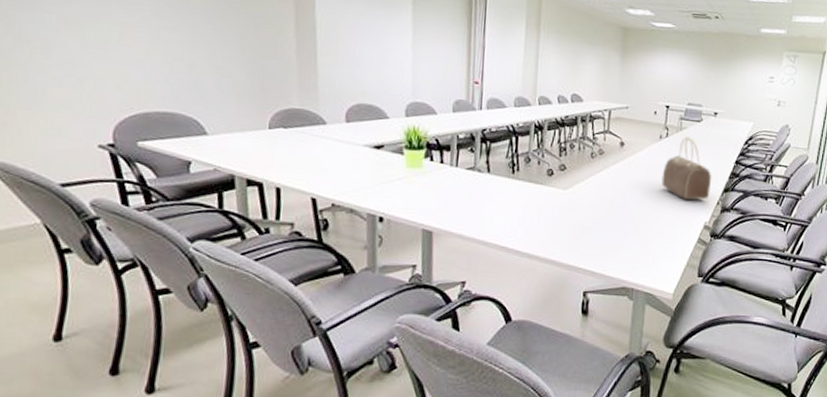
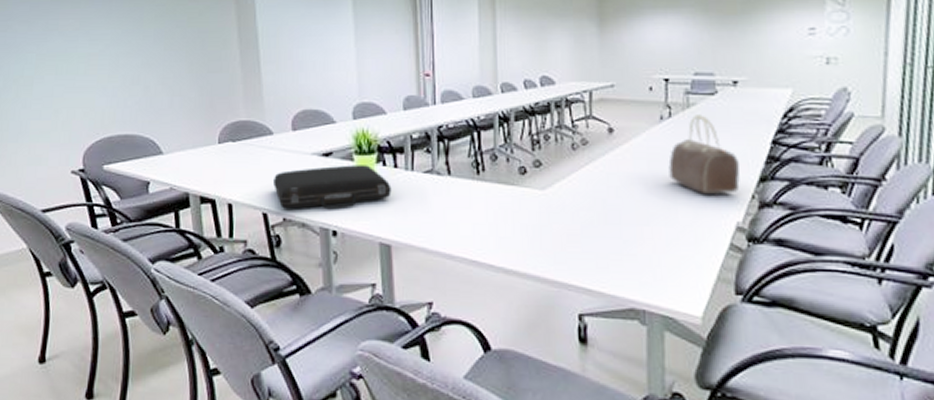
briefcase: none [323,158,437,198] -> present [272,165,392,210]

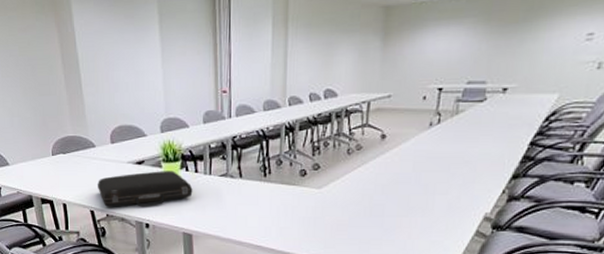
handbag: present [668,115,741,194] -> none [431,120,497,189]

